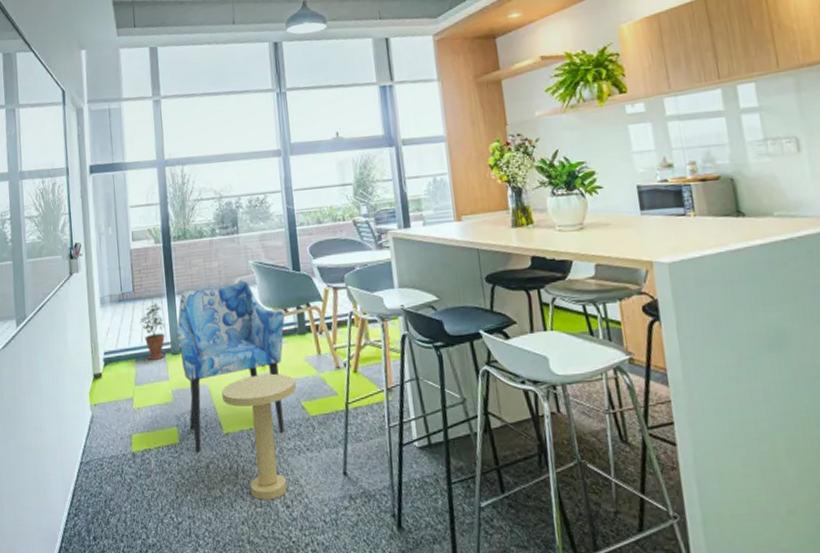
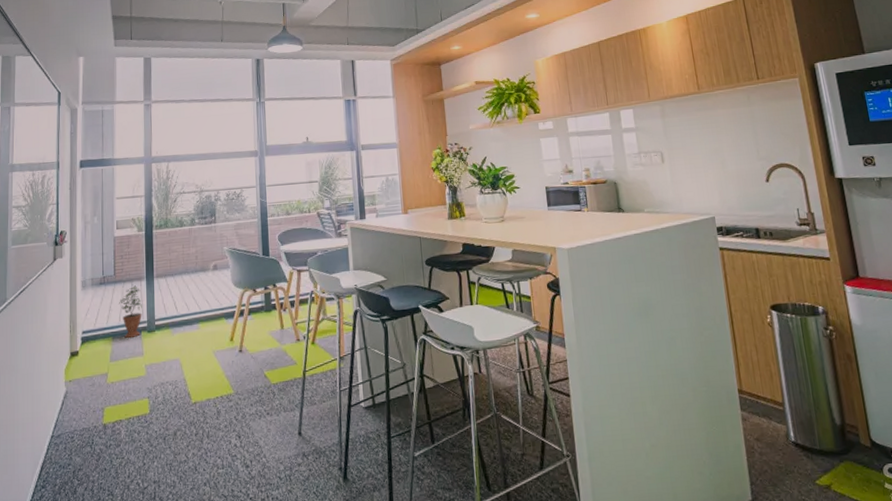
armchair: present [175,280,285,453] -> none [151,264,254,422]
side table: present [222,373,296,500] -> none [192,347,260,462]

